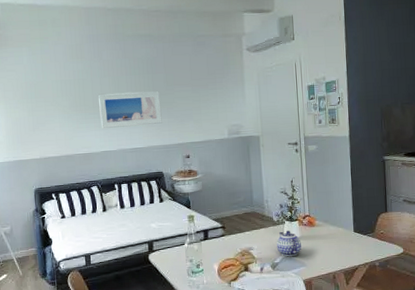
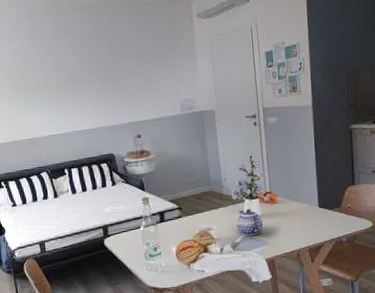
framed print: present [97,91,162,129] -> none [40,68,110,112]

